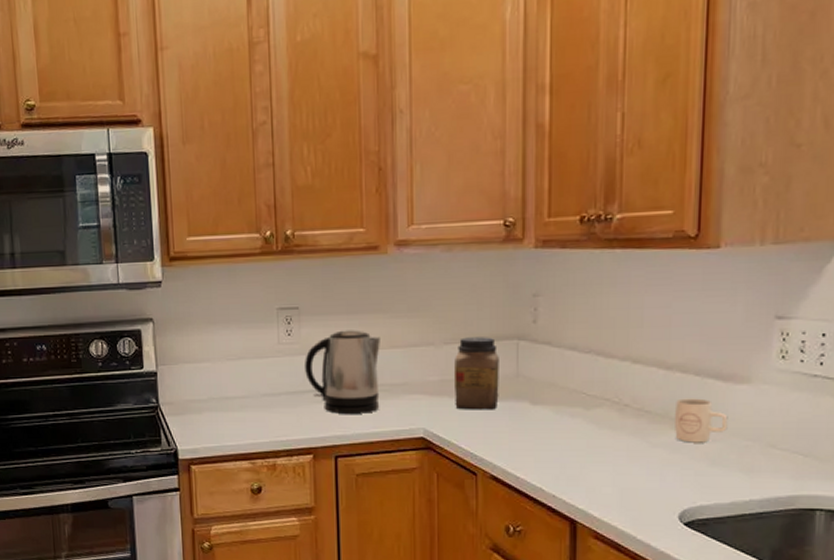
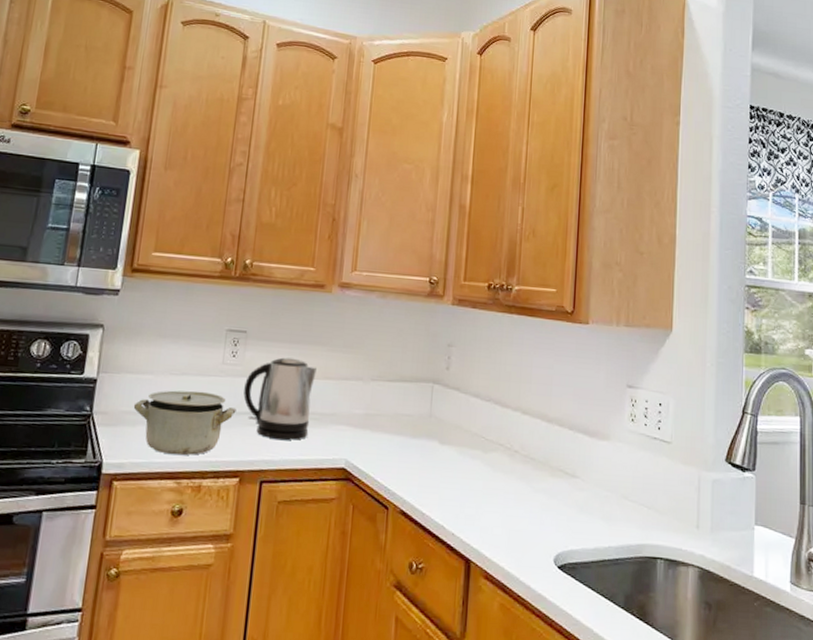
saucepan: none [196,373,300,438] -> present [133,390,237,455]
jar: present [455,337,499,410] -> none [375,376,417,447]
mug: present [675,398,728,443] -> none [553,449,593,491]

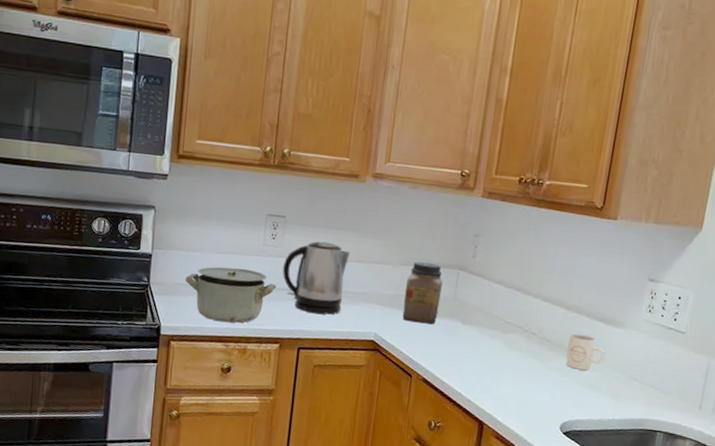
jar: none [375,376,417,447] -> present [402,261,443,325]
mug: none [553,449,593,491] -> present [566,333,606,371]

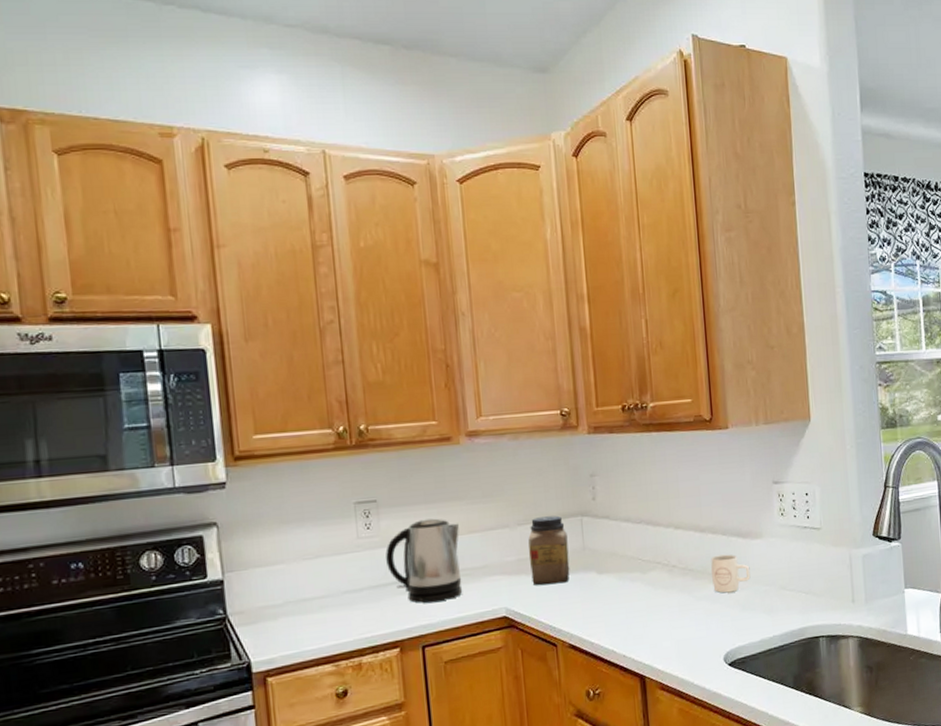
saucepan: present [185,266,277,323] -> none [270,570,383,640]

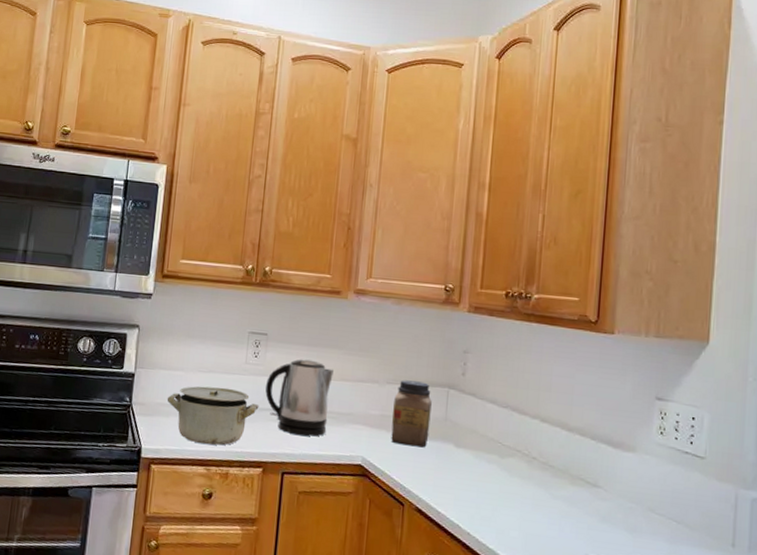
saucepan: none [270,570,383,640] -> present [167,386,259,446]
mug: present [711,554,751,593] -> none [573,458,617,501]

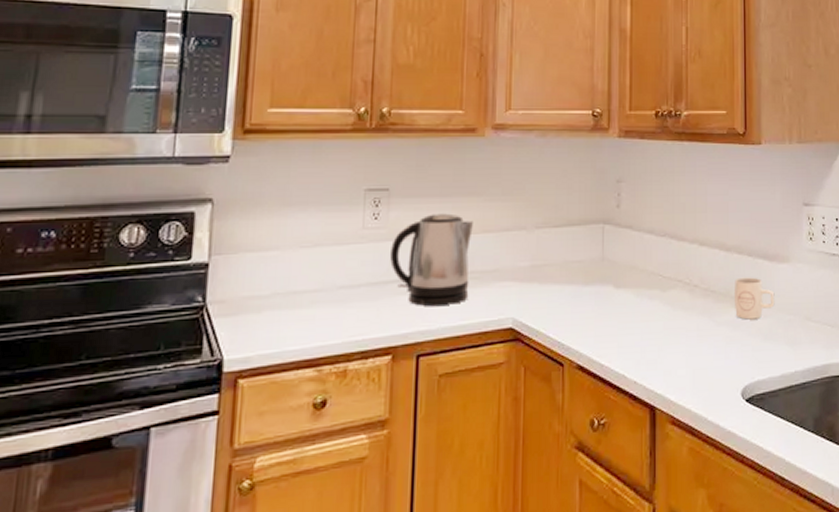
saucepan: present [167,386,259,446] -> none [257,262,383,340]
jar: present [391,380,432,448] -> none [544,221,587,296]
mug: none [573,458,617,501] -> present [735,277,775,320]

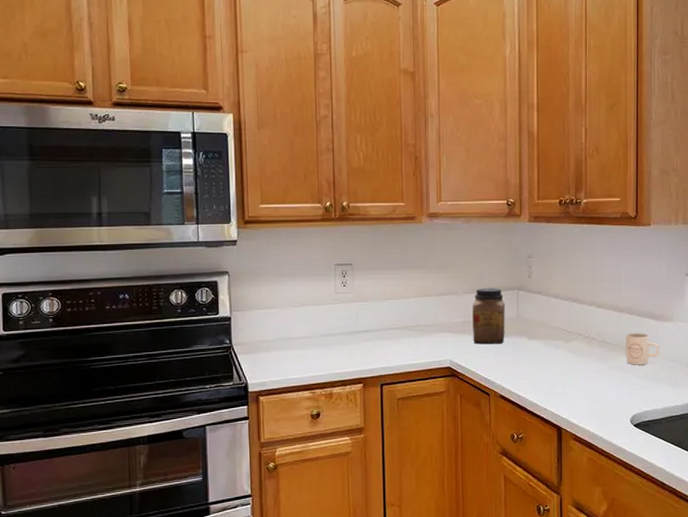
kettle: present [390,213,473,306] -> none [357,282,416,350]
jar: none [544,221,587,296] -> present [472,288,505,345]

